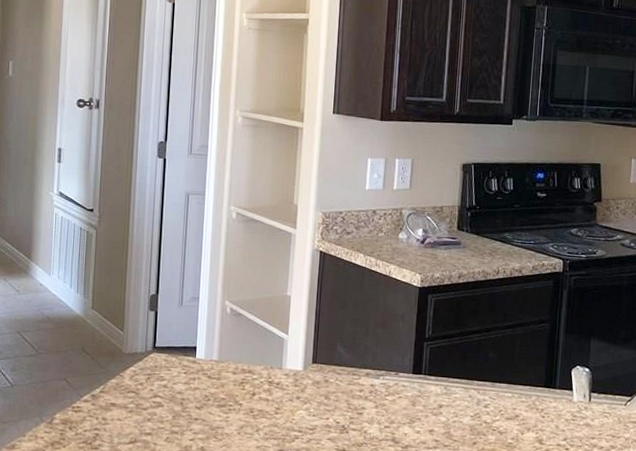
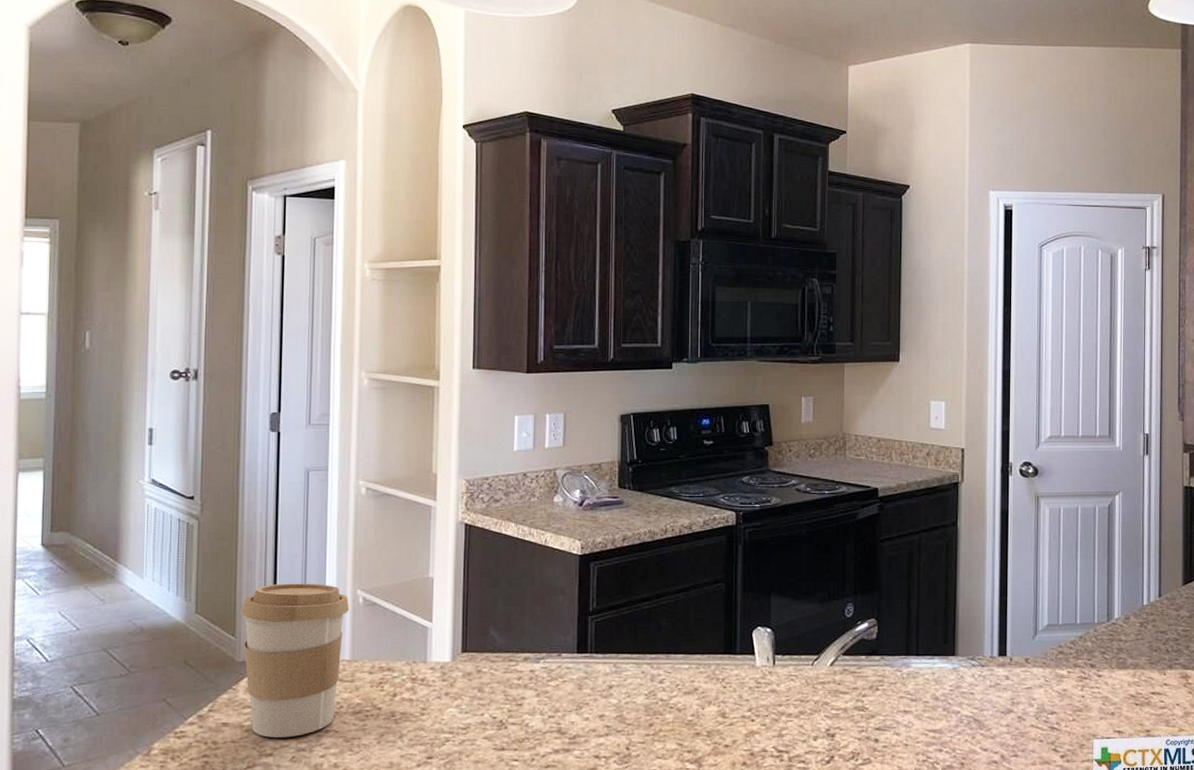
coffee cup: none [128,289,219,421] -> present [240,583,350,738]

